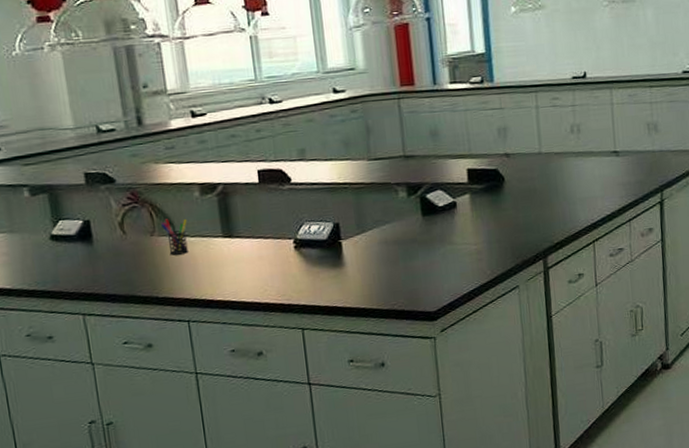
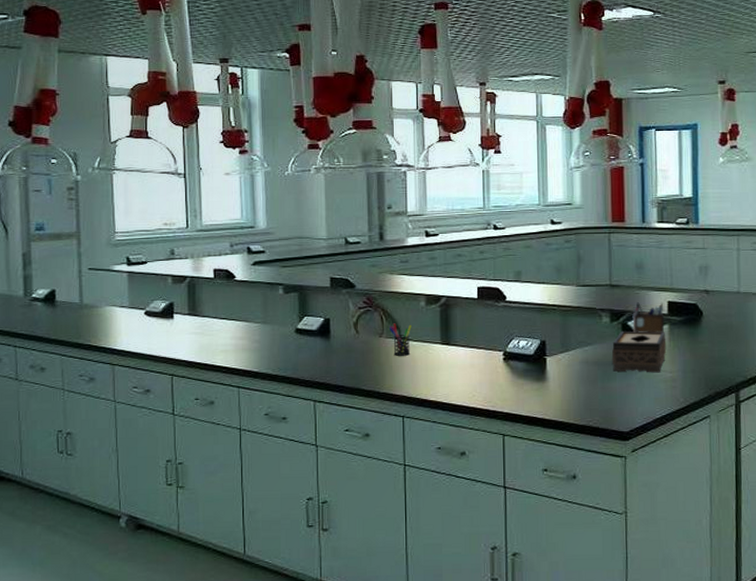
tissue box: none [411,202,469,249] -> present [611,330,667,373]
desk organizer: none [430,171,466,206] -> present [632,302,665,333]

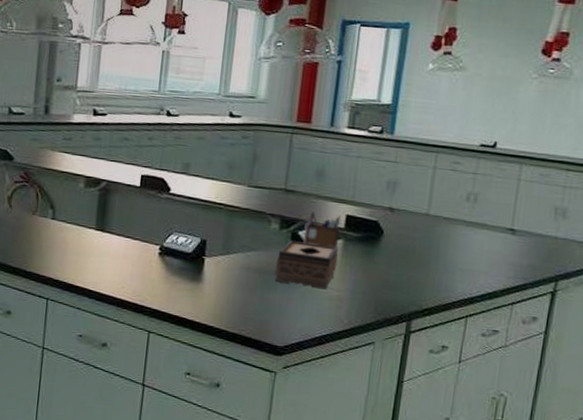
pen holder: present [390,323,412,356] -> none [44,202,67,237]

